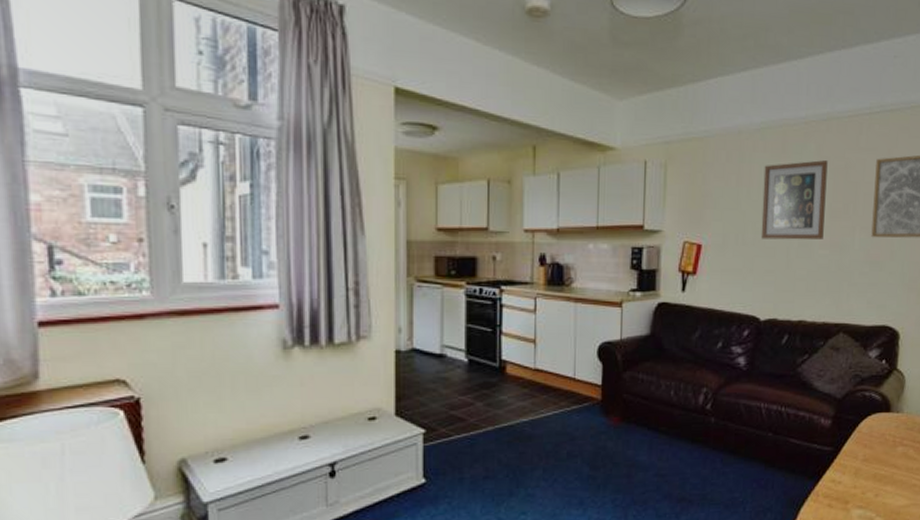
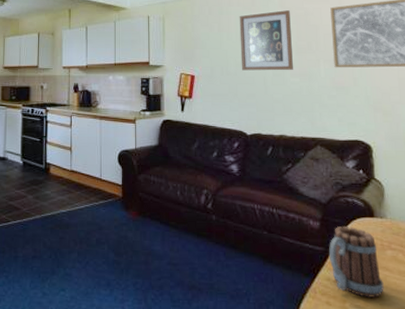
mug: none [836,423,890,498] -> present [328,226,384,299]

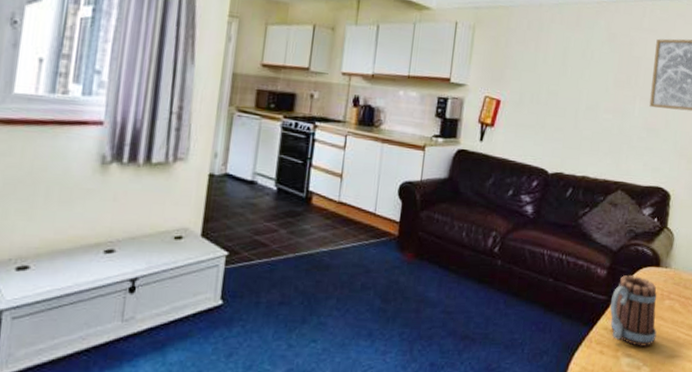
wall art: present [239,10,293,71] -> none [553,35,615,105]

